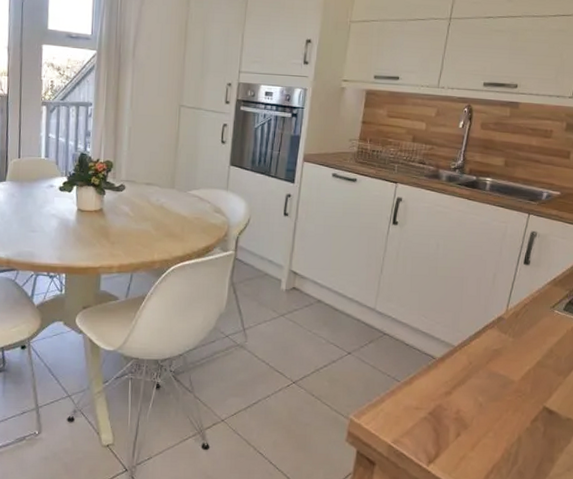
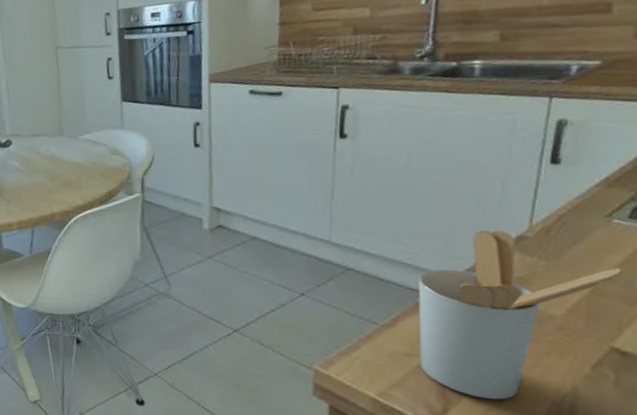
utensil holder: none [424,310,556,447] -> present [418,230,622,400]

